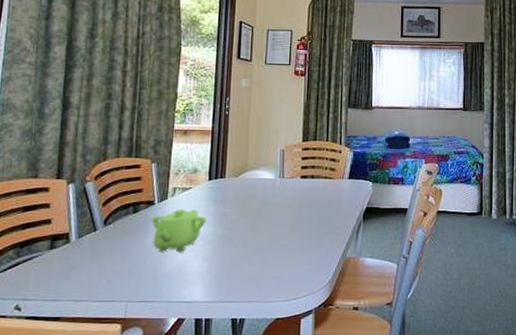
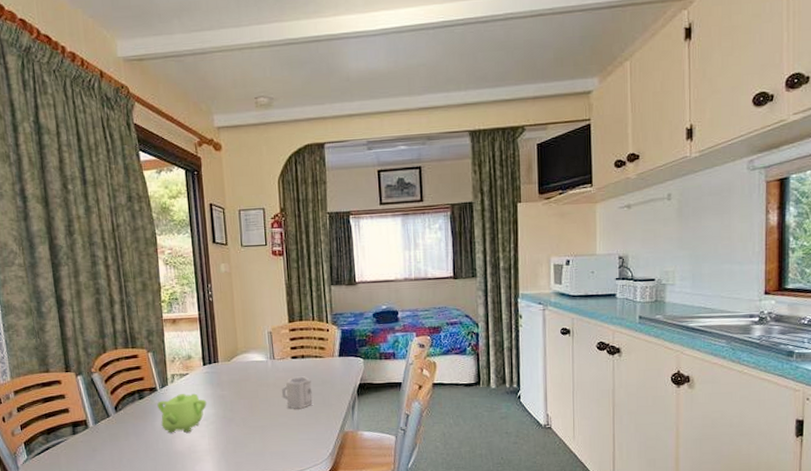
cup: none [286,197,318,231] -> present [281,376,313,409]

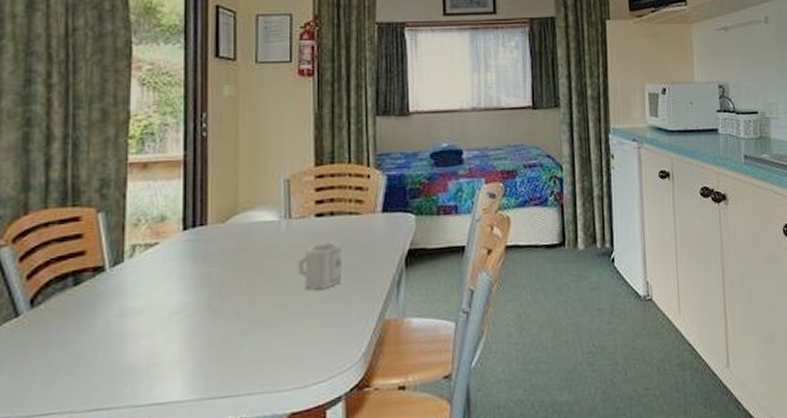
teapot: present [157,393,207,433] -> none [103,272,183,336]

